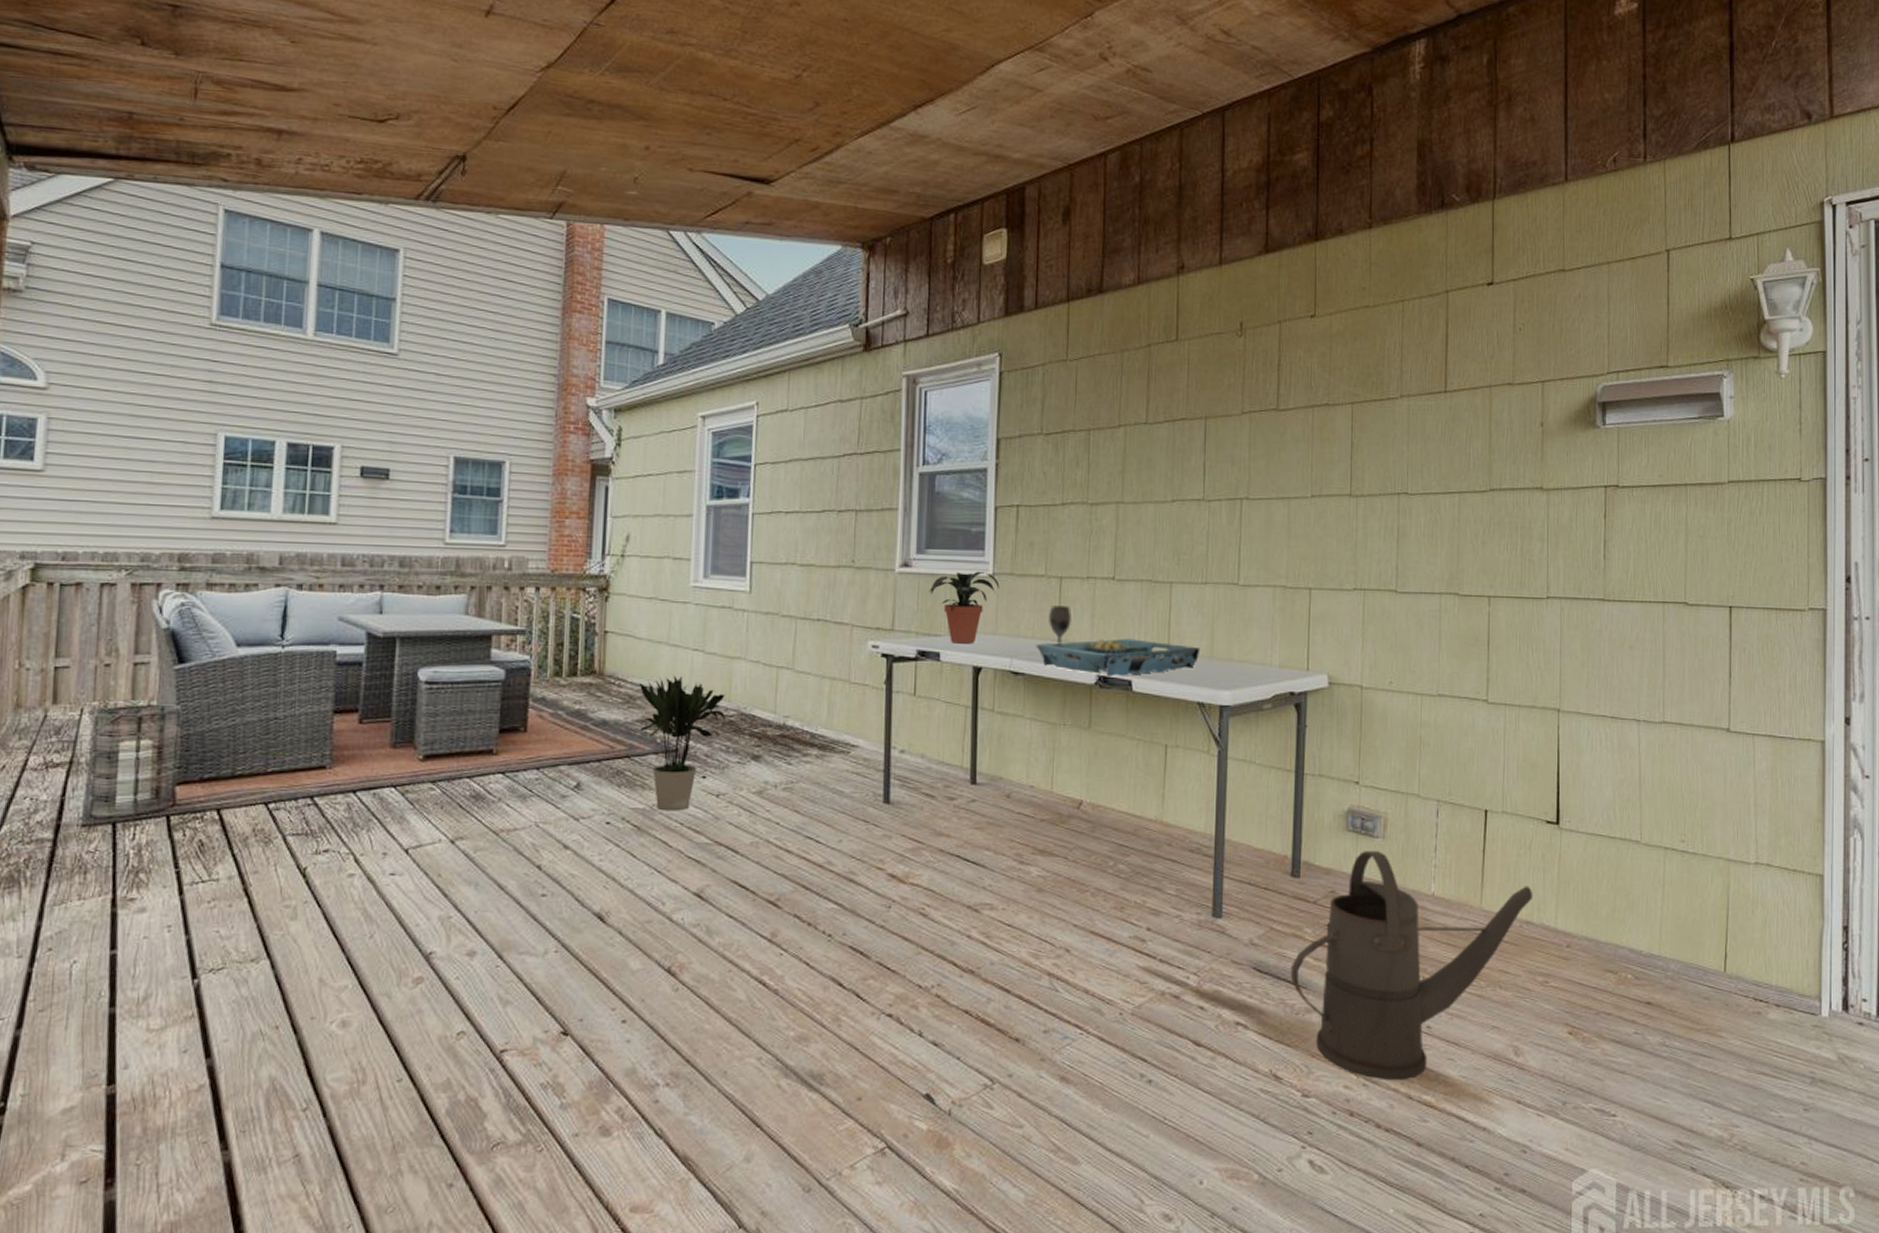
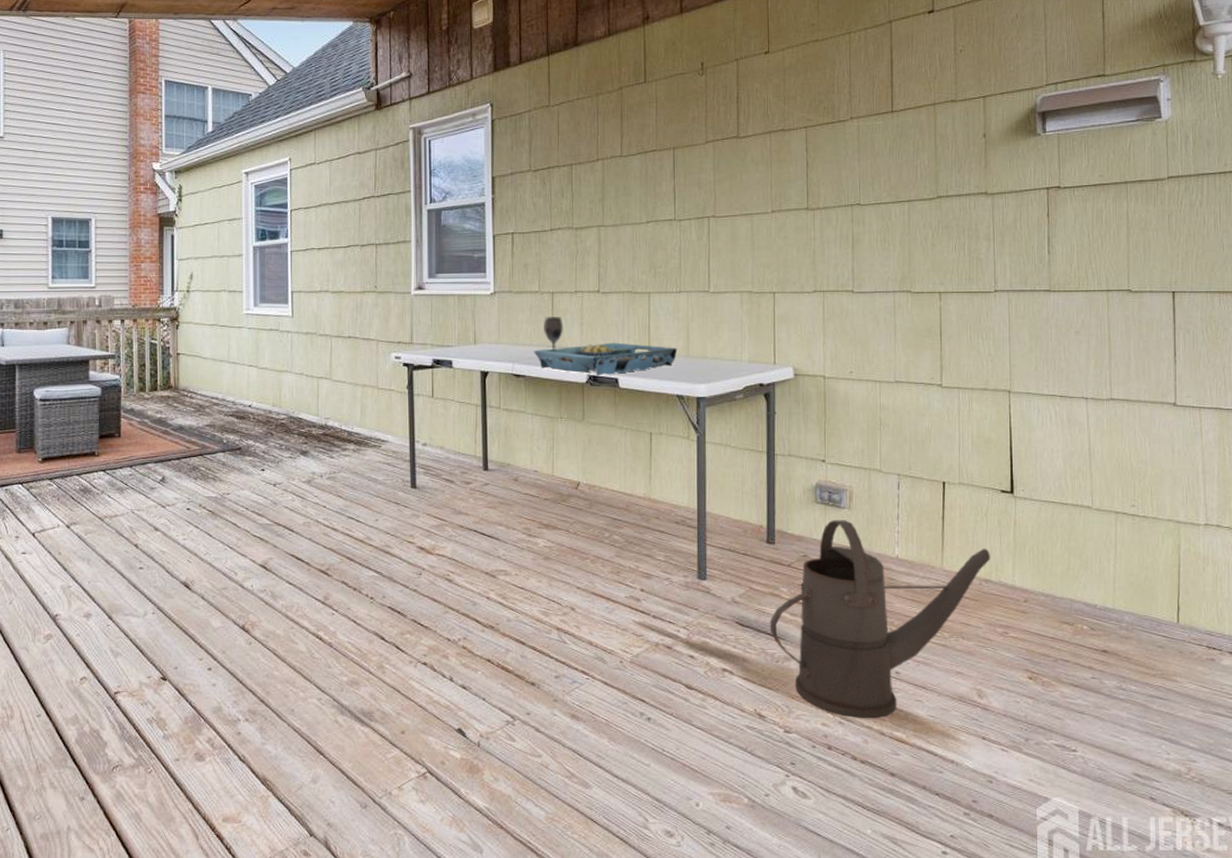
potted plant: present [639,675,726,811] -> none [207,387,277,499]
potted plant: present [929,571,1000,644] -> none [440,290,500,353]

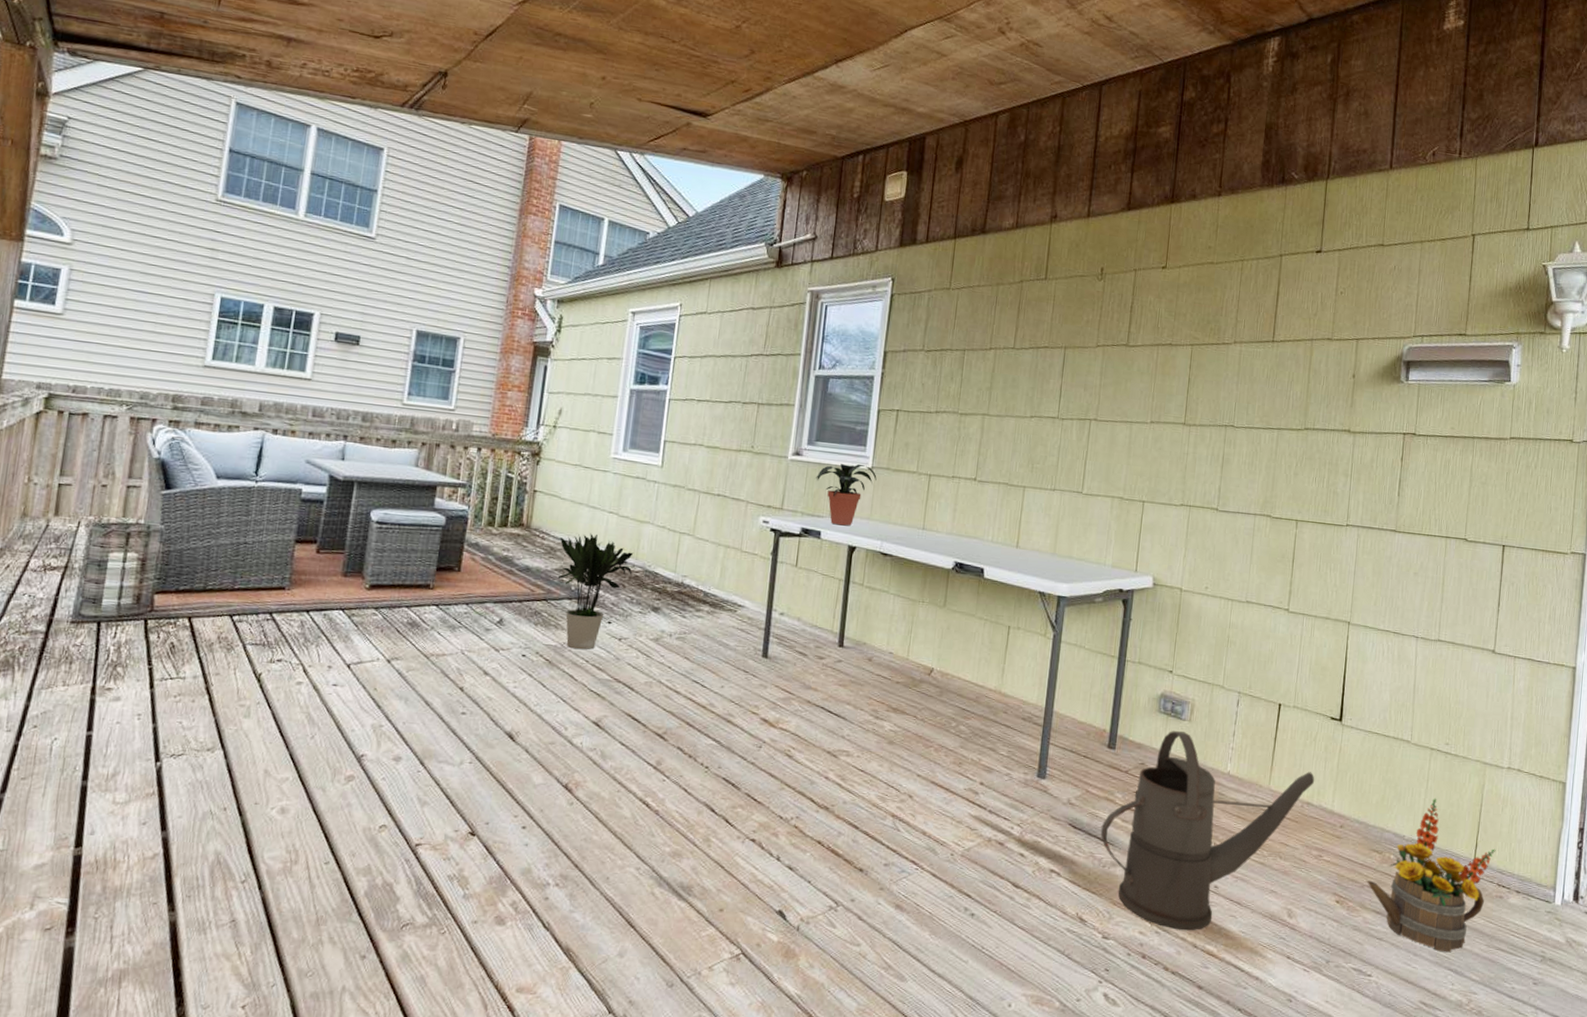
potted plant: none [207,387,277,499] -> present [557,533,634,650]
potted plant: none [440,290,500,353] -> present [816,463,877,526]
serving tray: present [533,342,678,376] -> none [903,530,1045,564]
wine glass: present [544,317,564,349] -> none [916,498,937,532]
sunflower: none [1059,563,1201,721] -> present [1366,798,1496,953]

